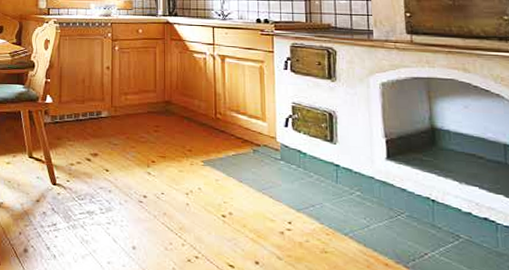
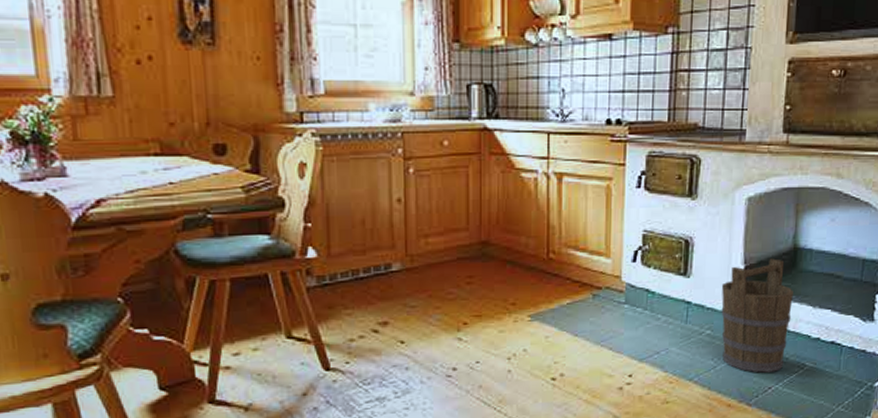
bucket: none [366,135,439,239] -> present [721,258,793,373]

